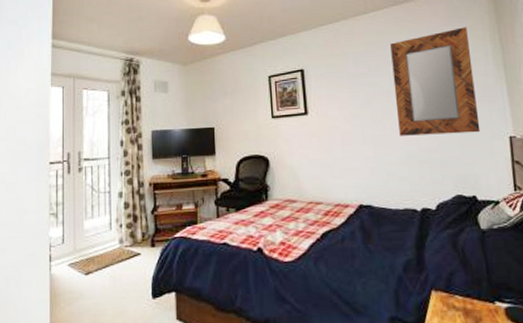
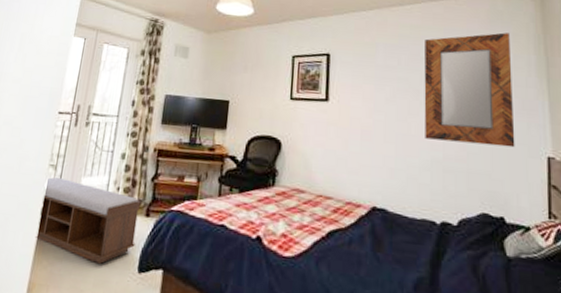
bench: none [48,224,146,297] -> present [35,177,141,264]

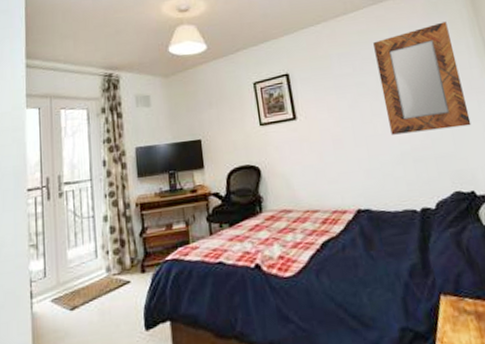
bench: present [35,177,141,264] -> none [30,255,137,333]

